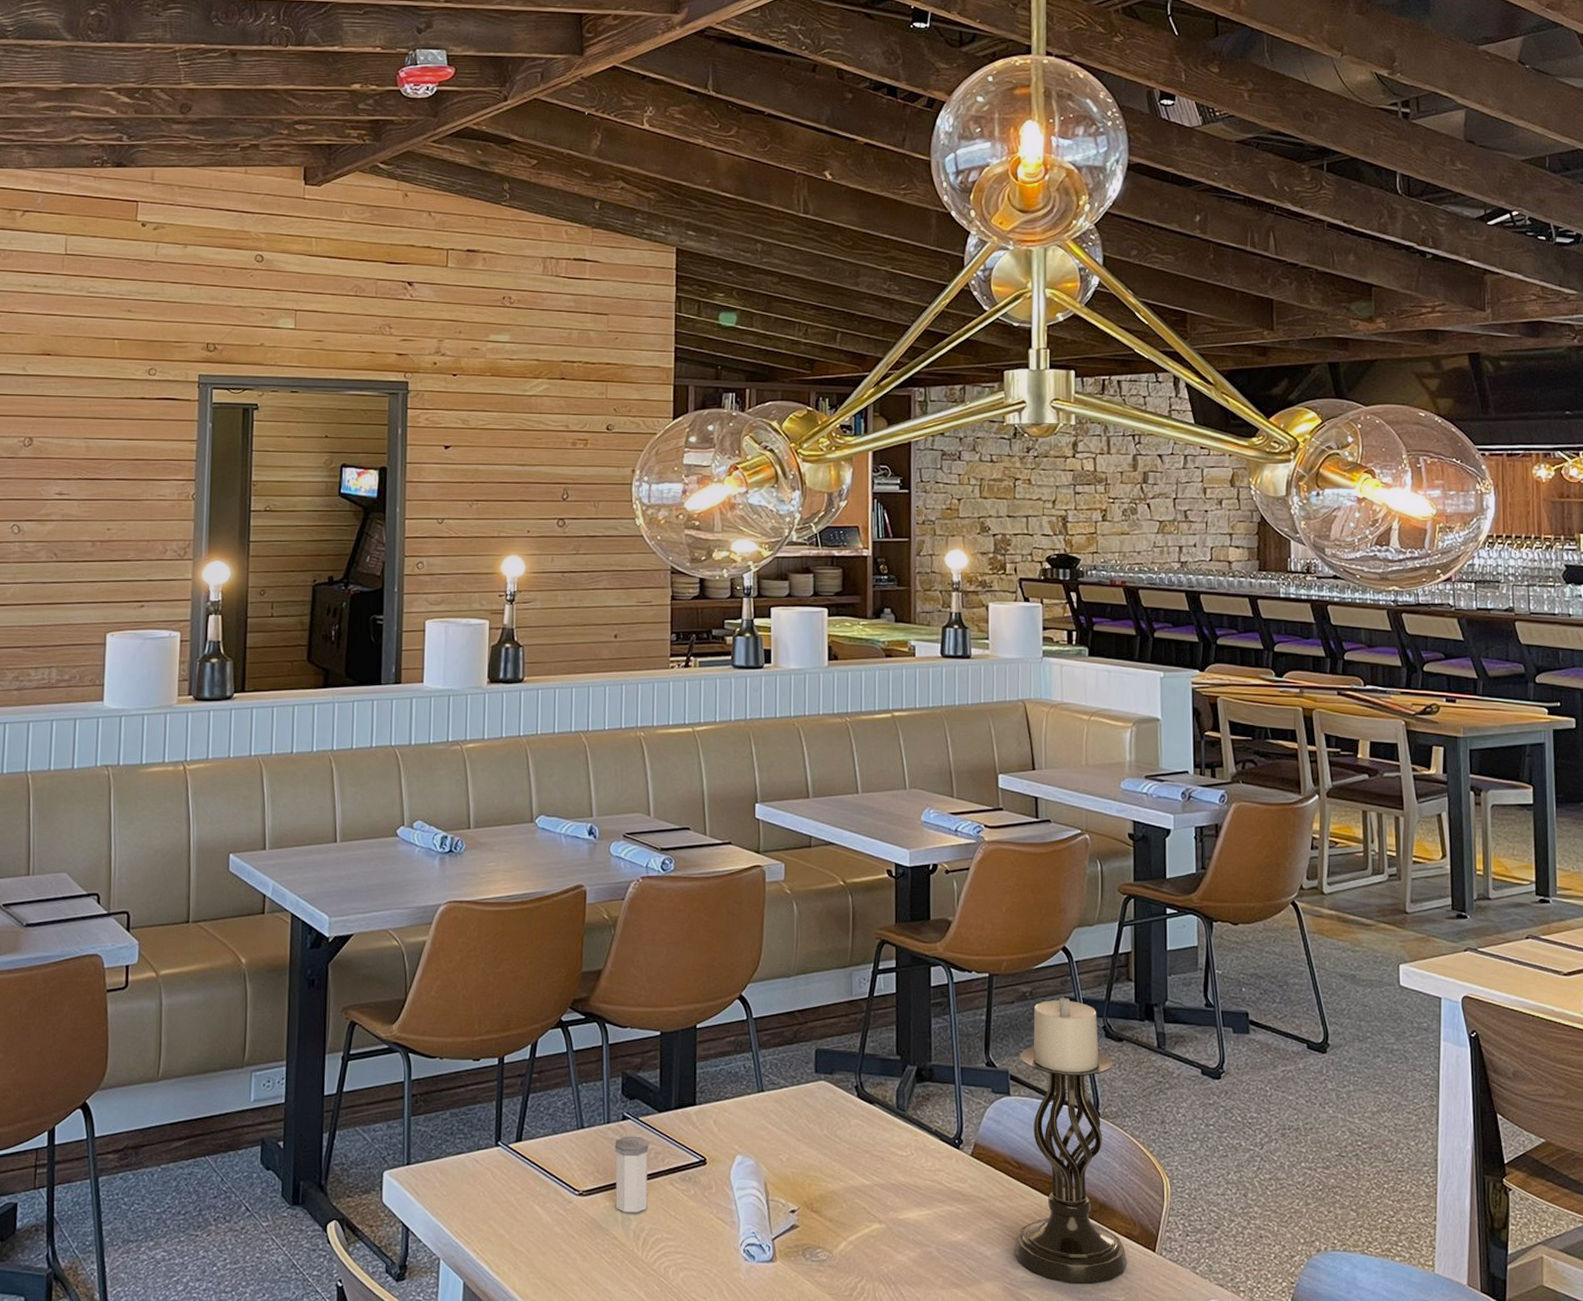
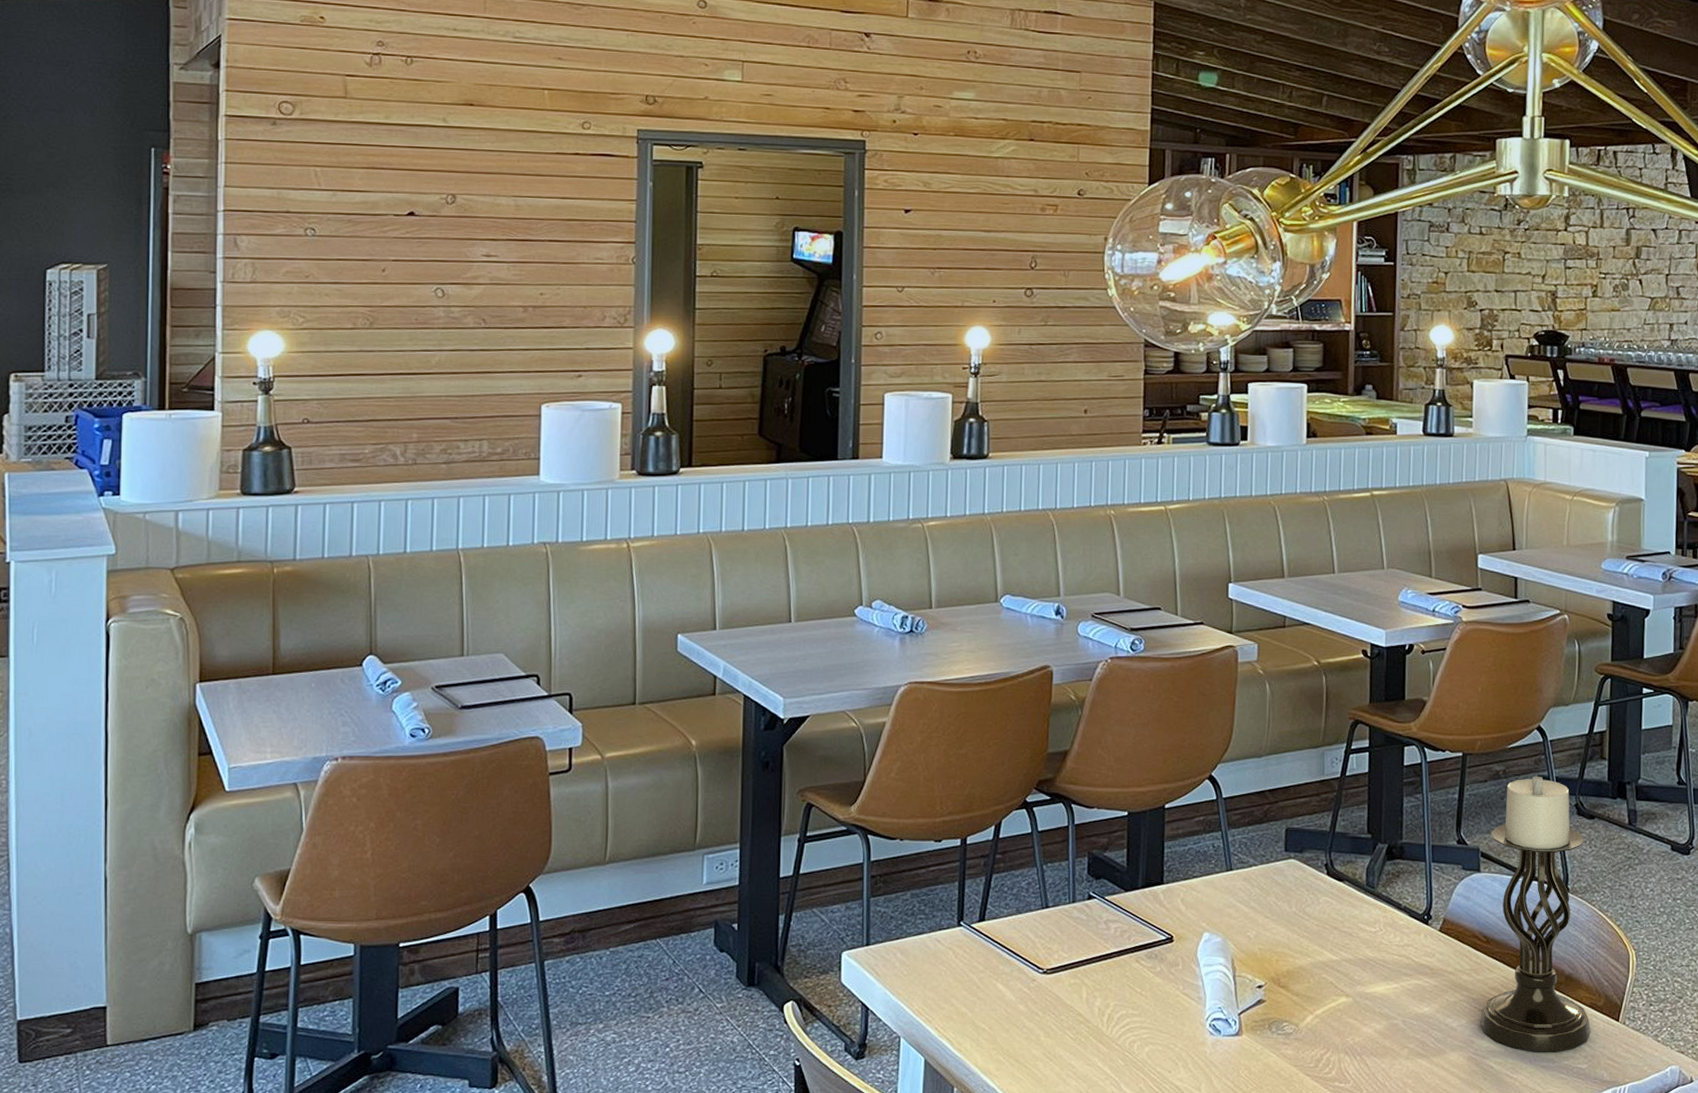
salt shaker: present [615,1136,649,1213] -> none [1080,915,1115,990]

